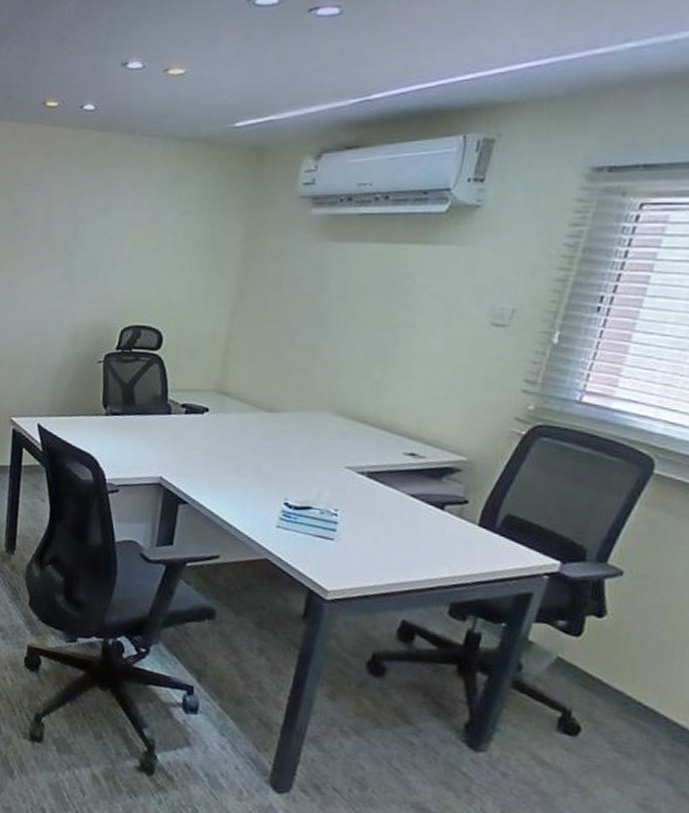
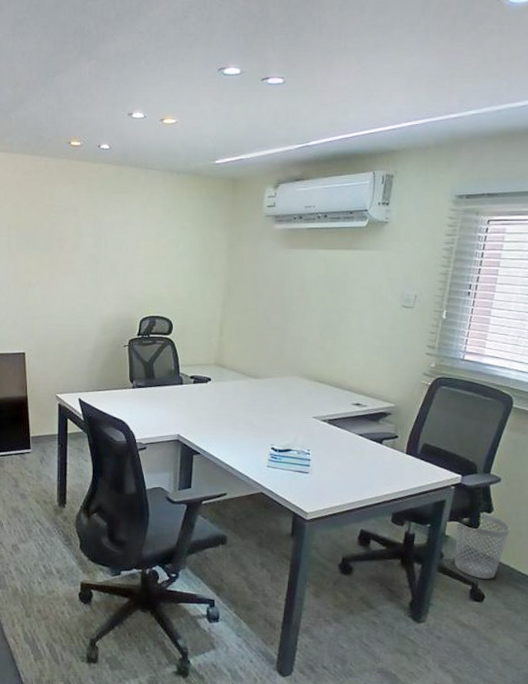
wastebasket: none [537,615,631,707] -> present [454,513,510,579]

